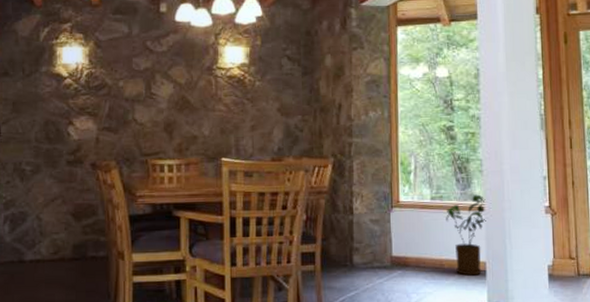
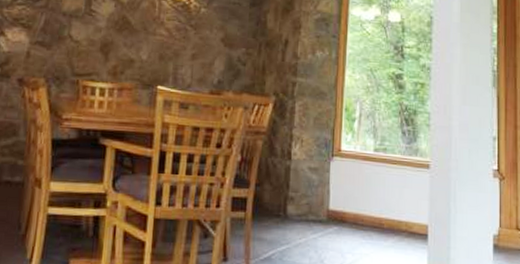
house plant: present [446,194,486,276] -> none [388,150,431,239]

